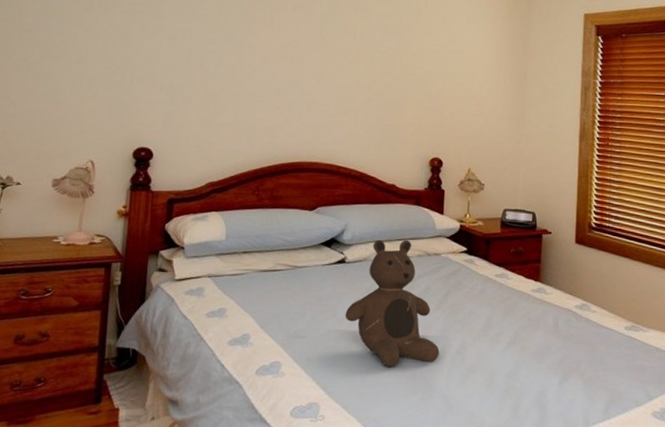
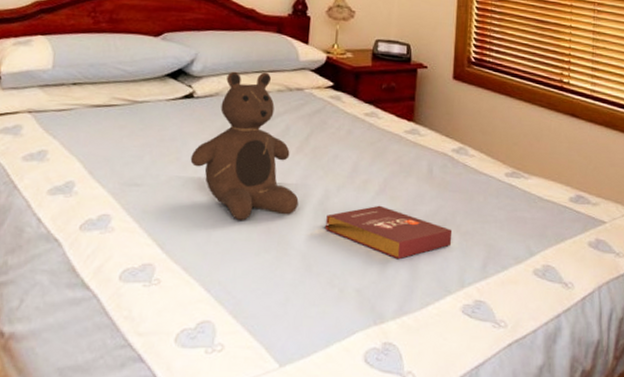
book: none [464,354,577,402] -> present [326,205,453,260]

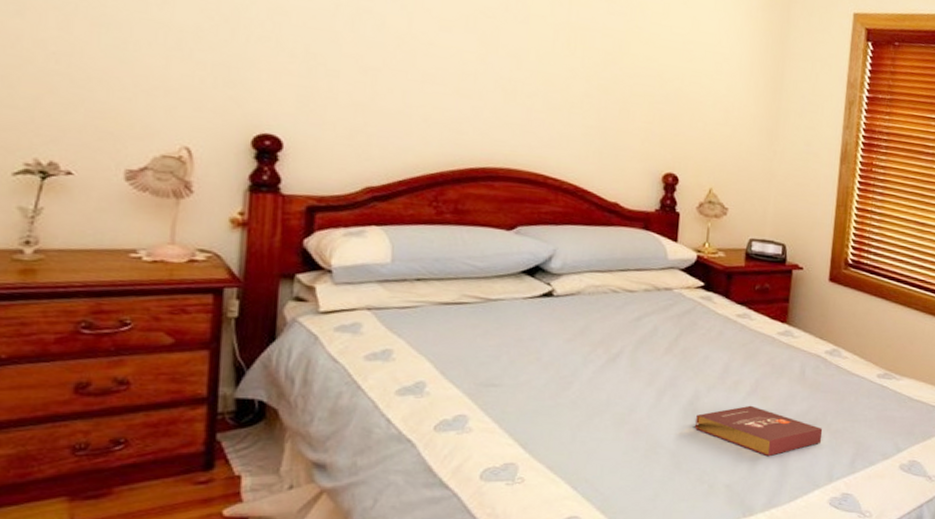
teddy bear: present [190,71,299,220] -> none [551,269,668,420]

